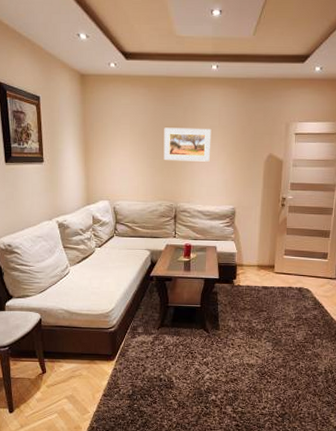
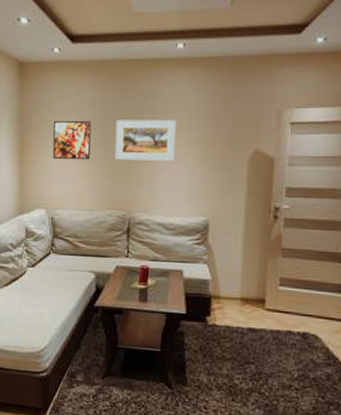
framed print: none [112,126,144,160] -> present [52,120,91,160]

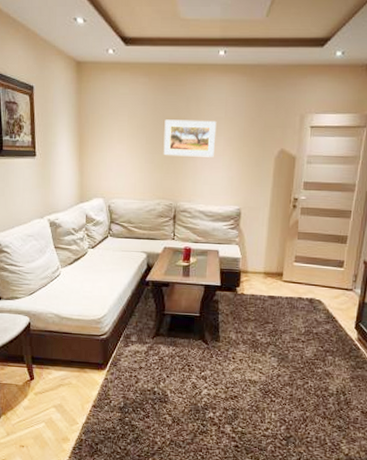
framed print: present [52,120,91,160] -> none [108,118,143,155]

